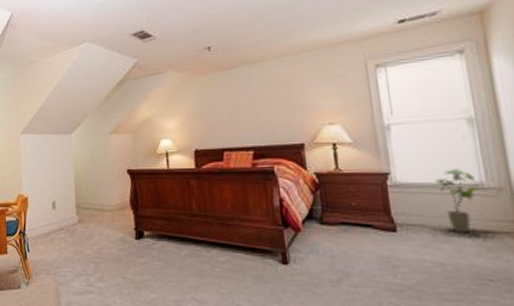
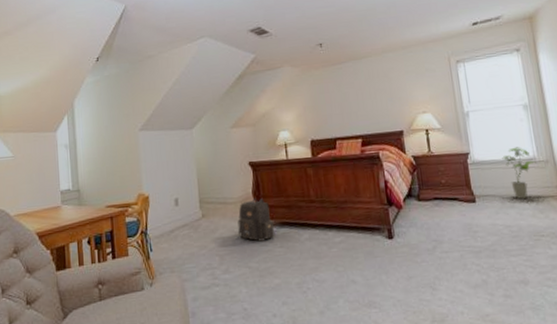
backpack: none [114,207,153,253] -> present [237,198,276,242]

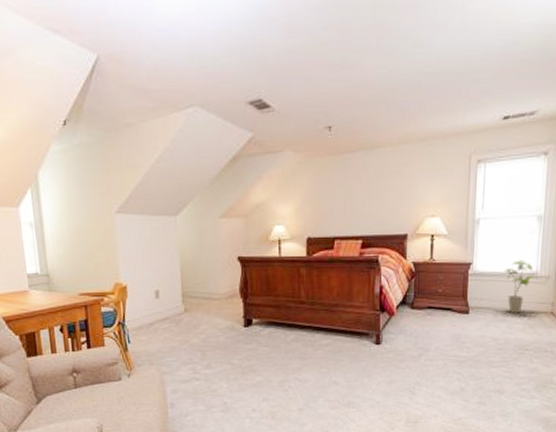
backpack: present [237,198,276,242] -> none [222,295,261,340]

